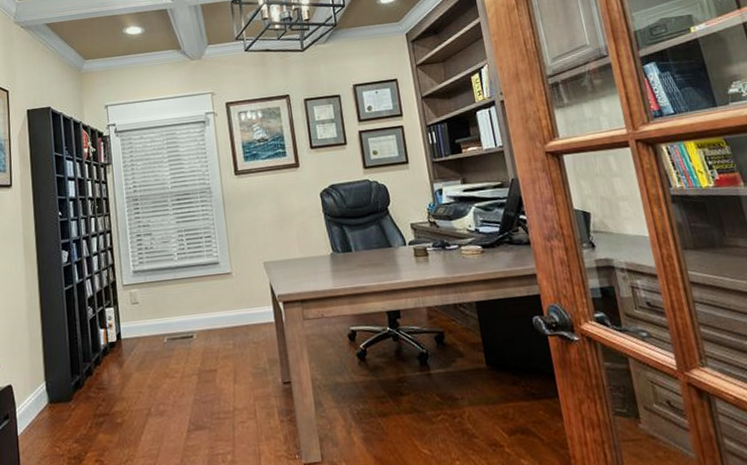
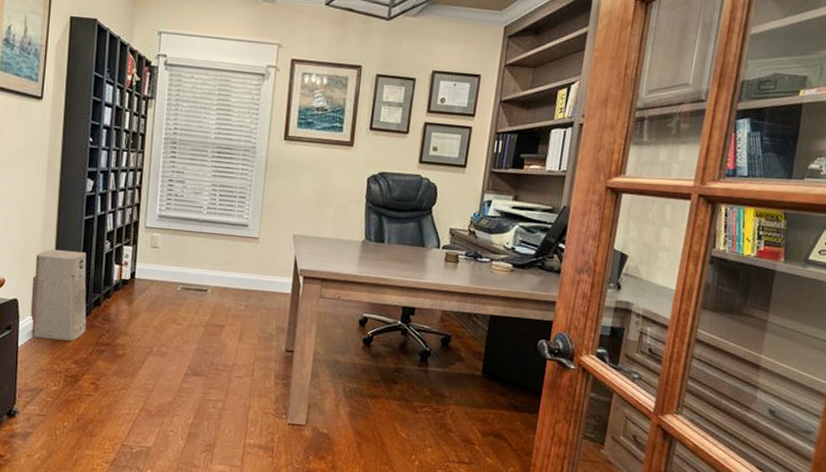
air purifier: none [23,323,82,422] -> present [30,249,87,341]

